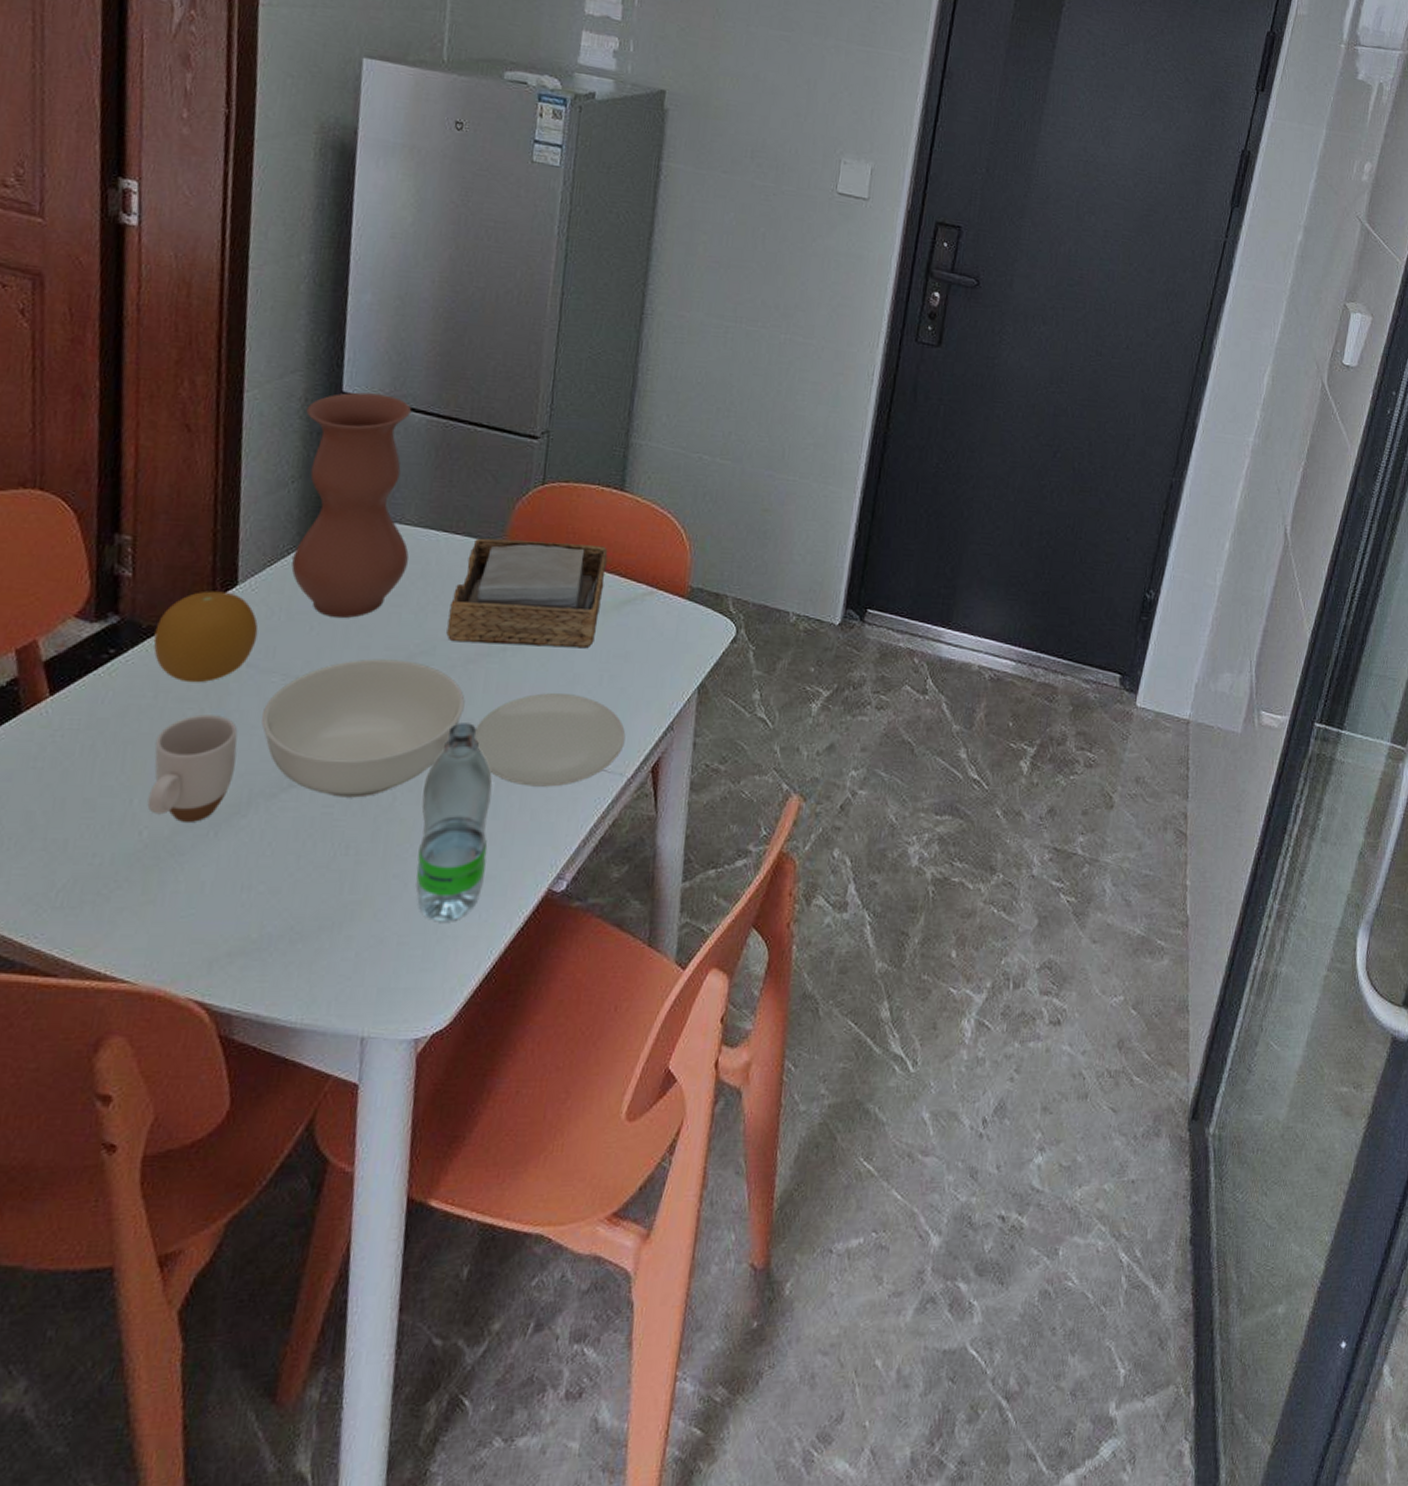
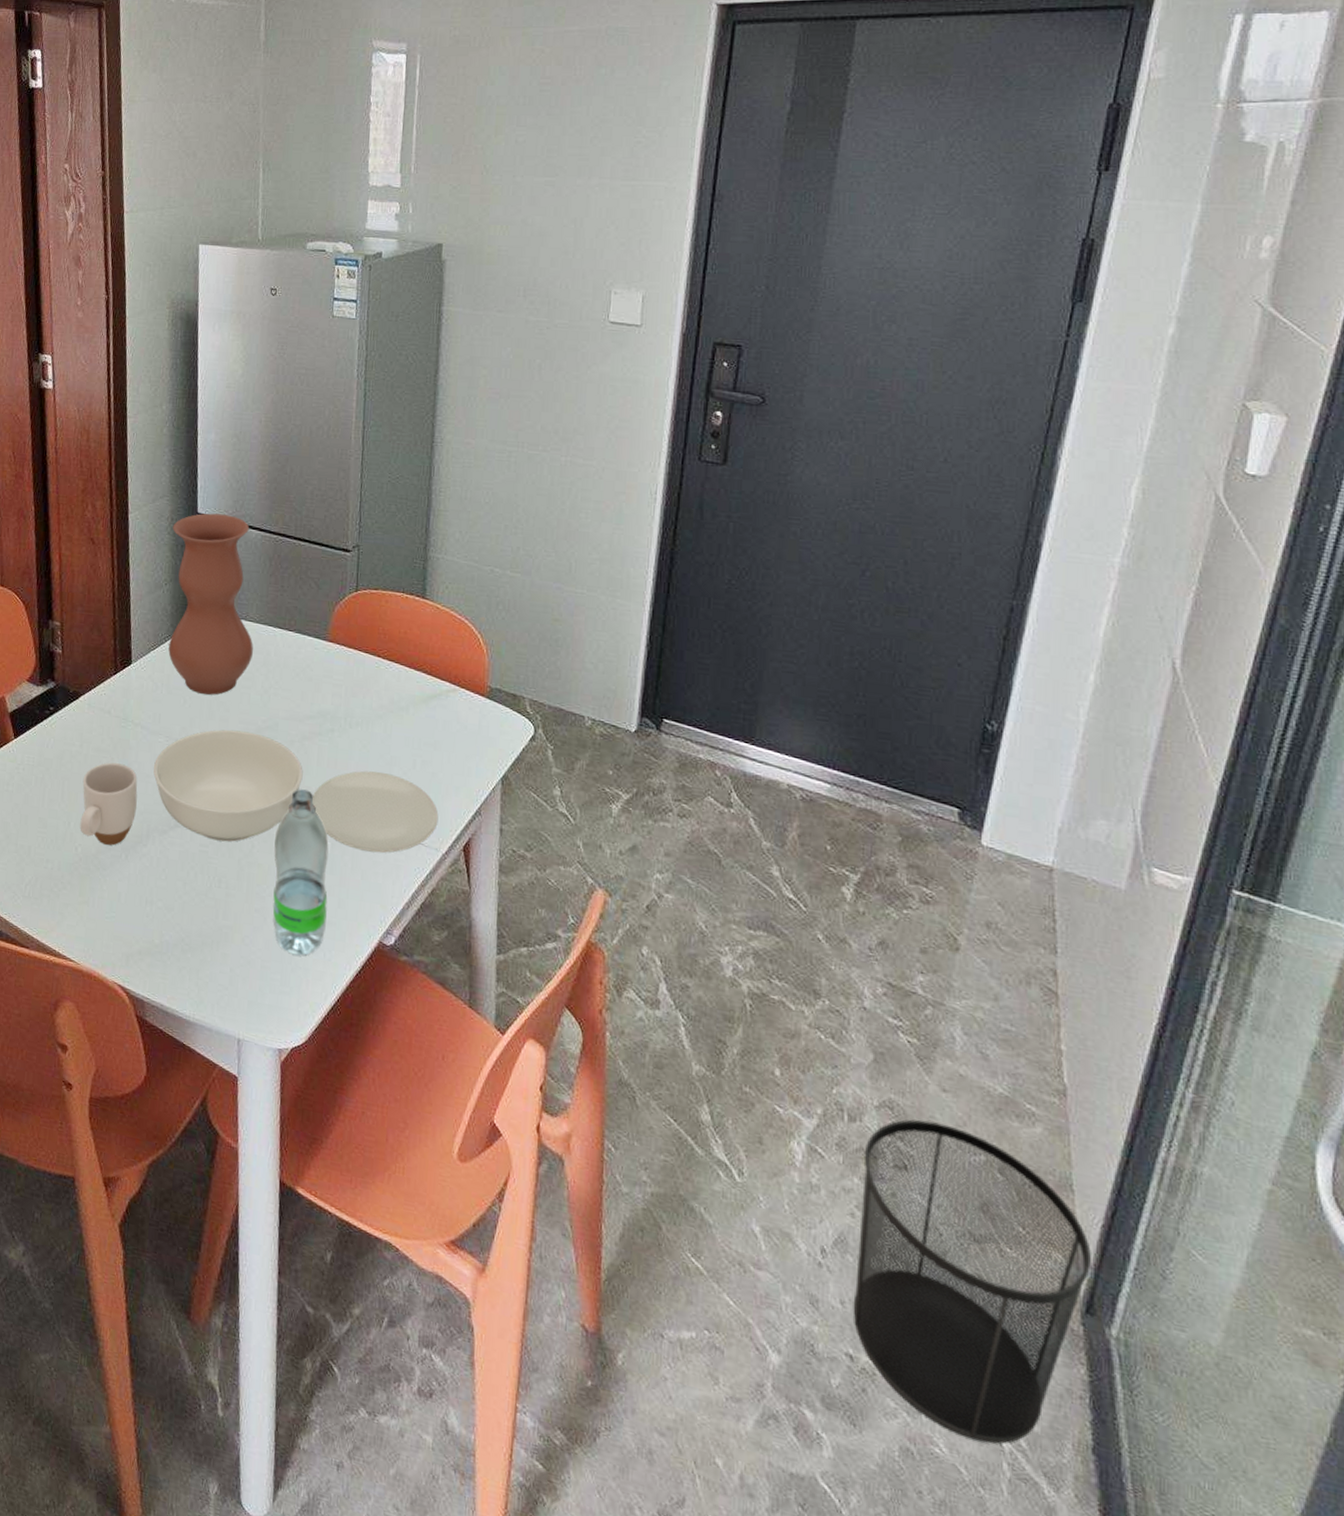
fruit: present [153,591,258,683] -> none [78,667,148,738]
napkin holder: present [446,538,608,649] -> none [286,635,415,735]
waste bin: none [1007,973,1199,1264] -> present [853,1119,1091,1444]

